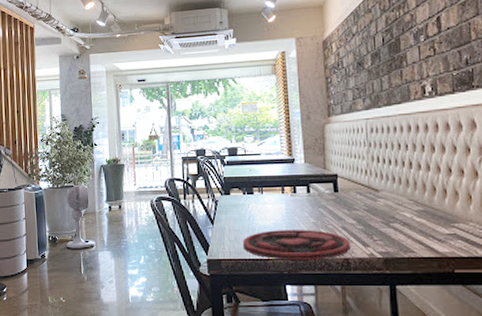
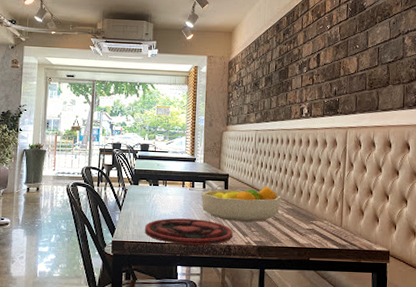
fruit bowl: none [305,185,408,230] -> present [201,186,281,223]

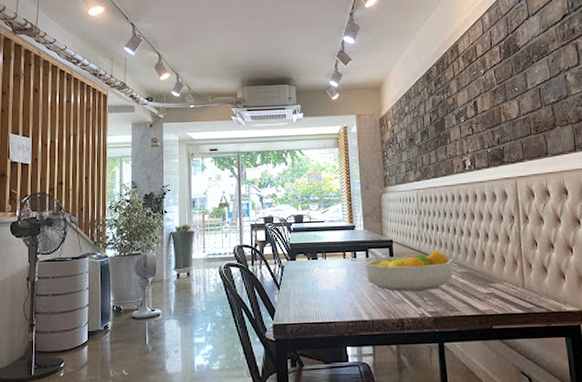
plate: present [144,218,233,246] -> none [306,292,404,323]

